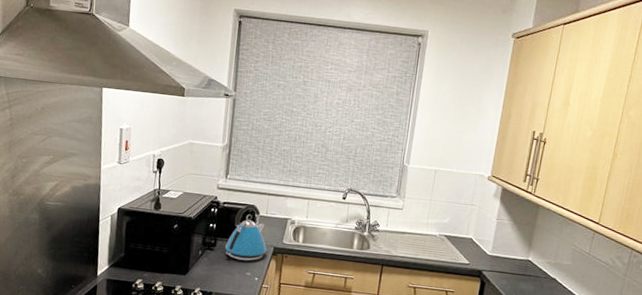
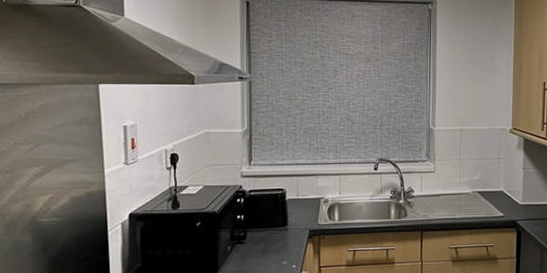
kettle: present [225,204,267,261] -> none [257,189,302,250]

